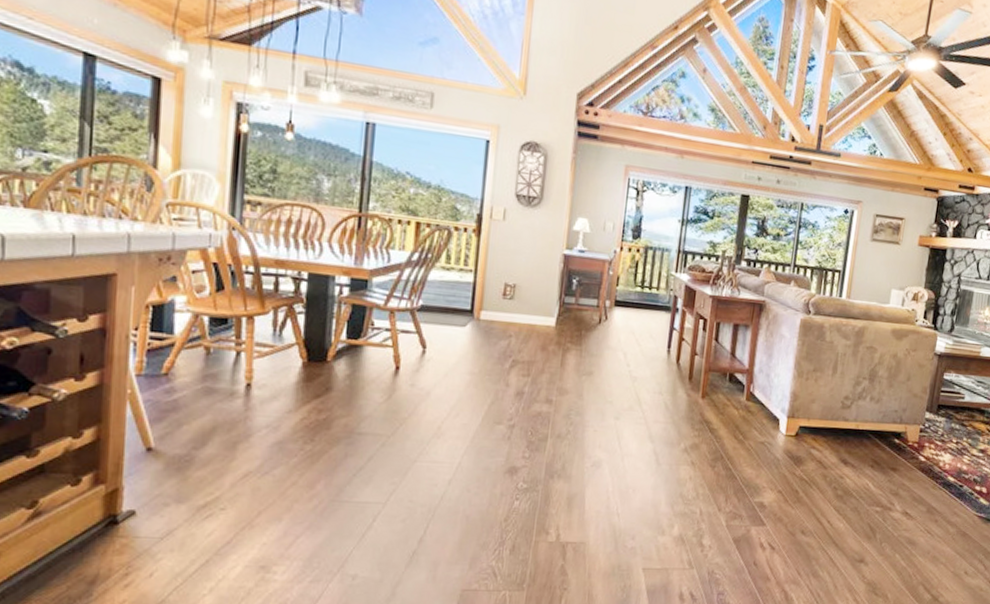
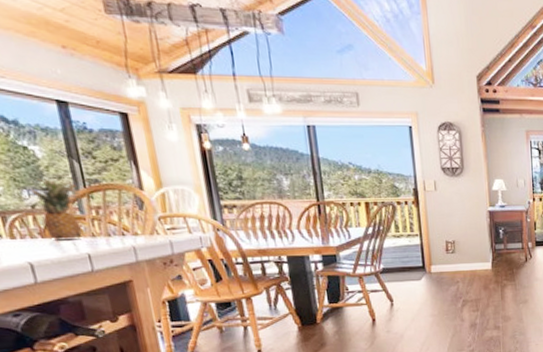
fruit: none [26,138,83,215] -> present [30,179,82,239]

